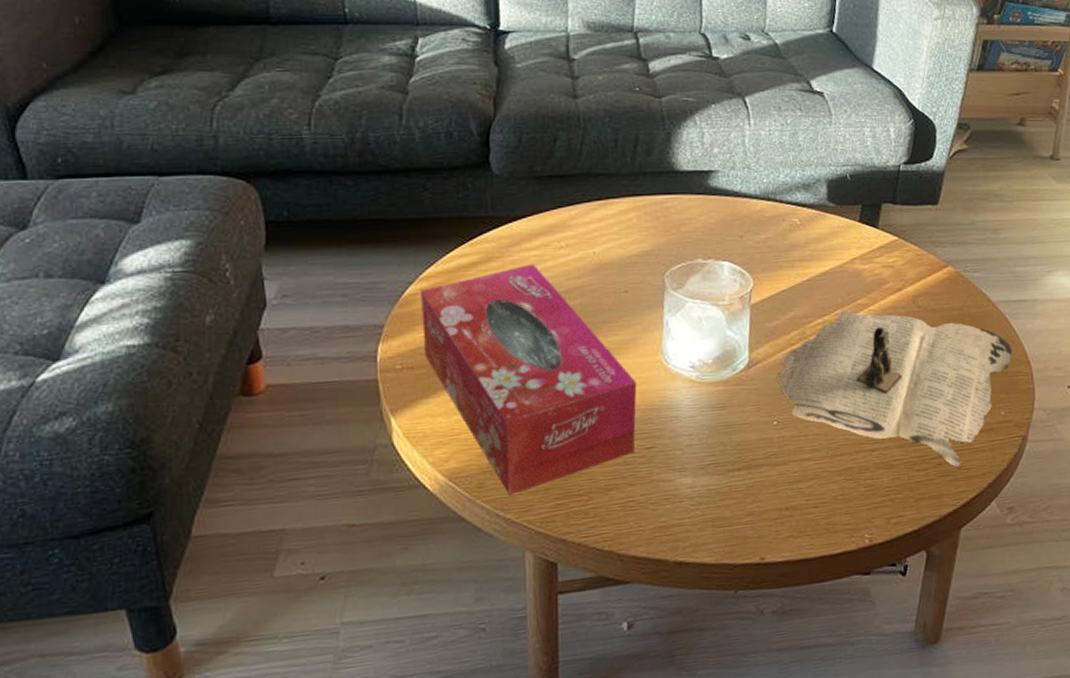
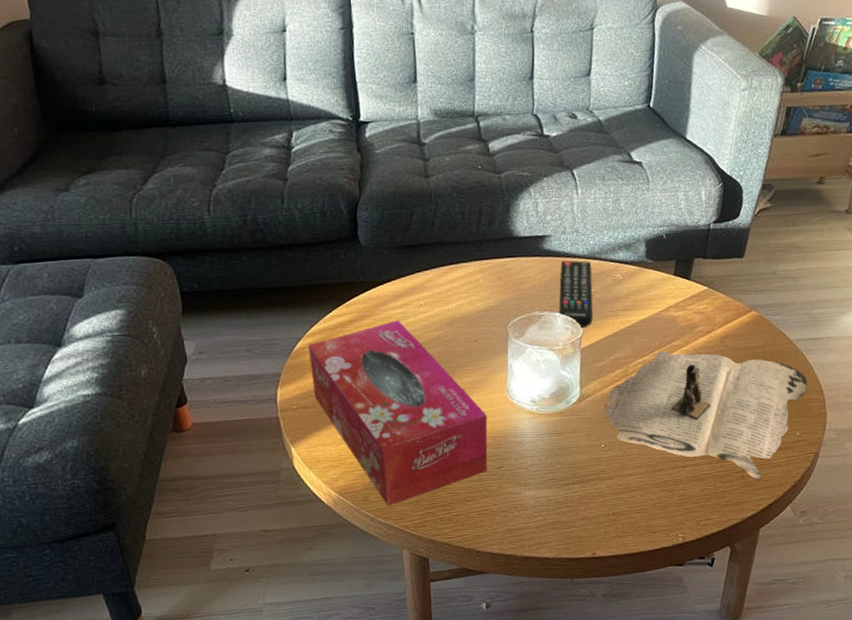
remote control: none [725,200,766,281] -> present [559,260,593,329]

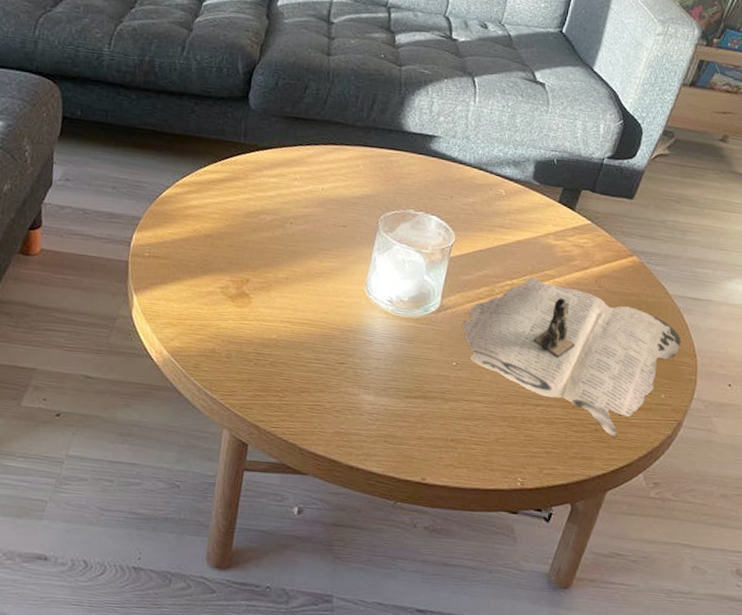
tissue box: present [308,320,488,507] -> none [169,188,340,380]
remote control: present [559,260,593,329] -> none [433,164,477,237]

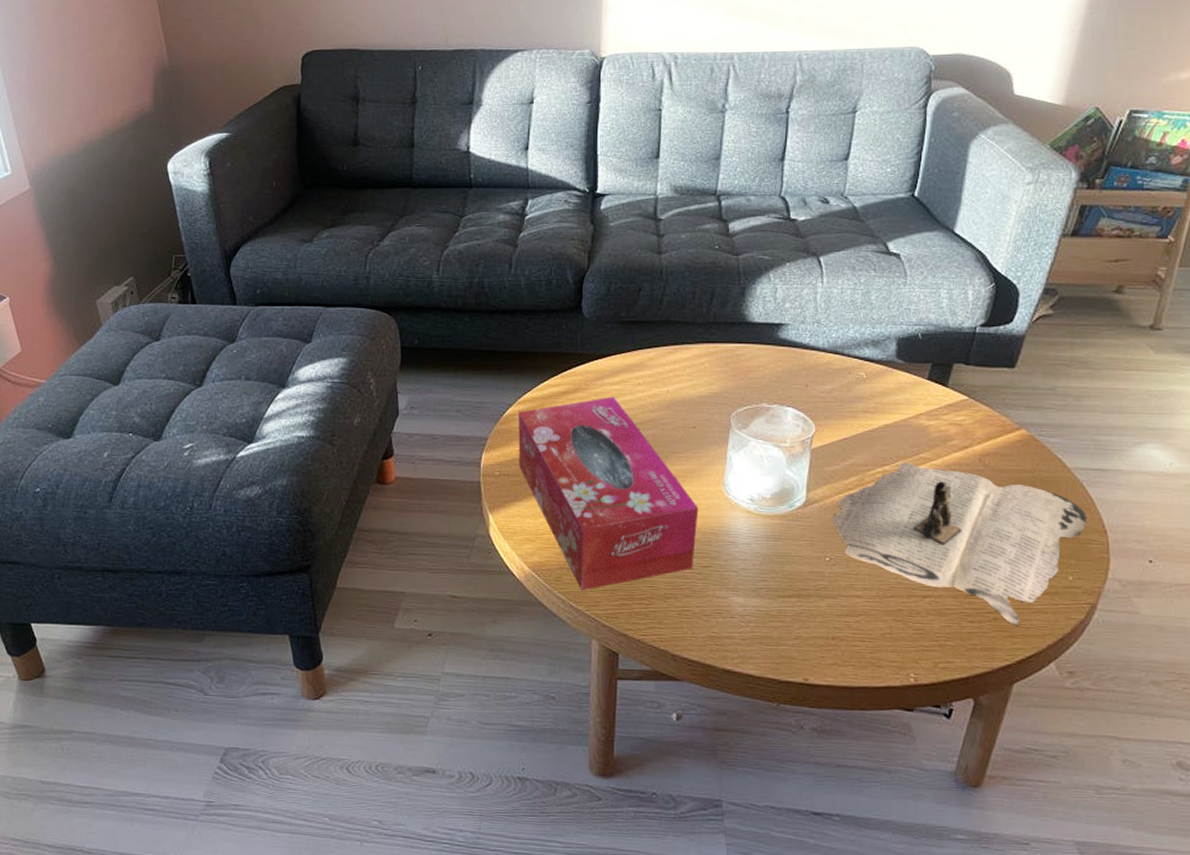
tissue box: none [169,188,340,380] -> present [518,396,699,591]

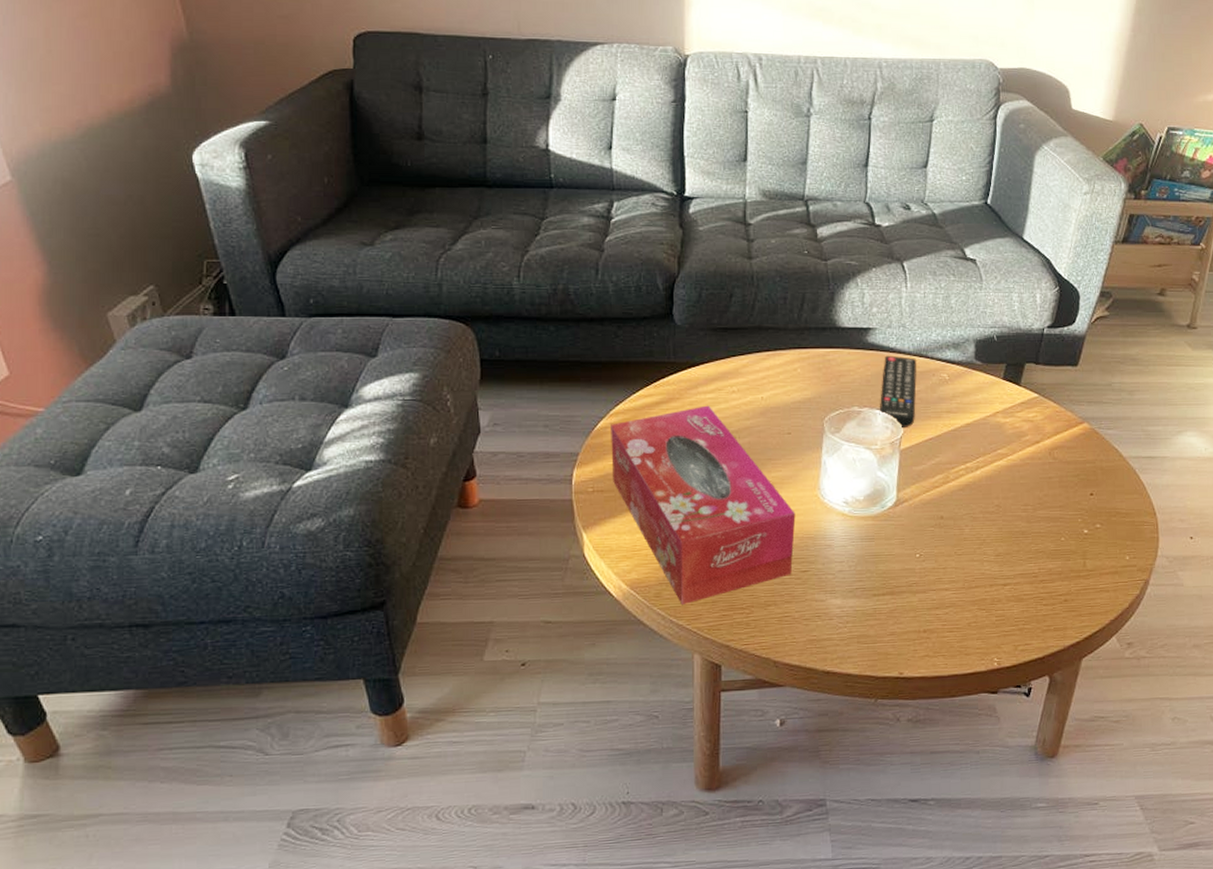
remote control: none [789,352,832,427] -> present [879,355,917,429]
magazine: present [833,462,1087,627] -> none [921,458,1140,606]

